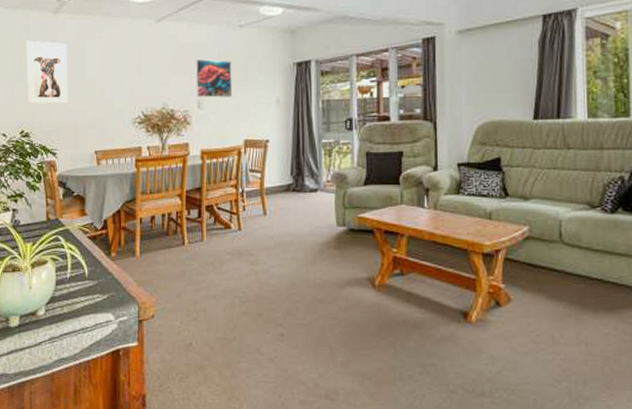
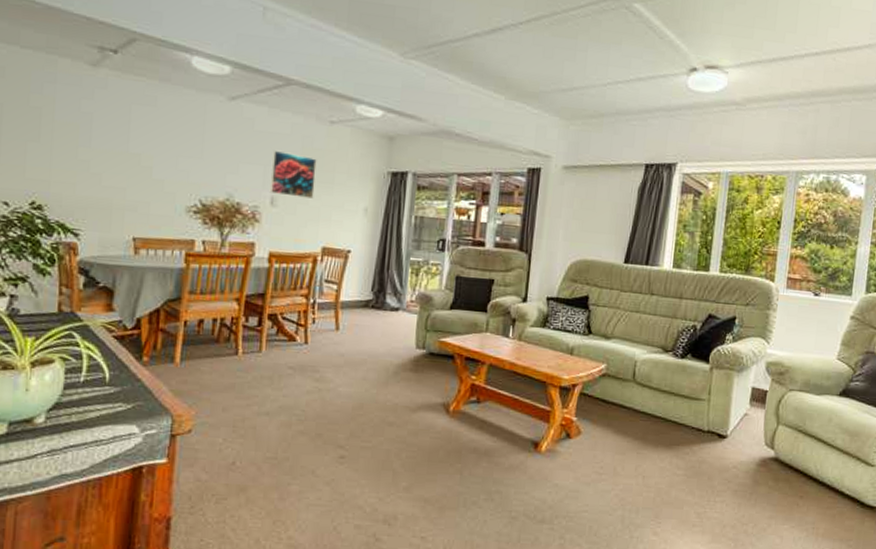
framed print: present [25,40,68,104] -> none [43,93,107,178]

